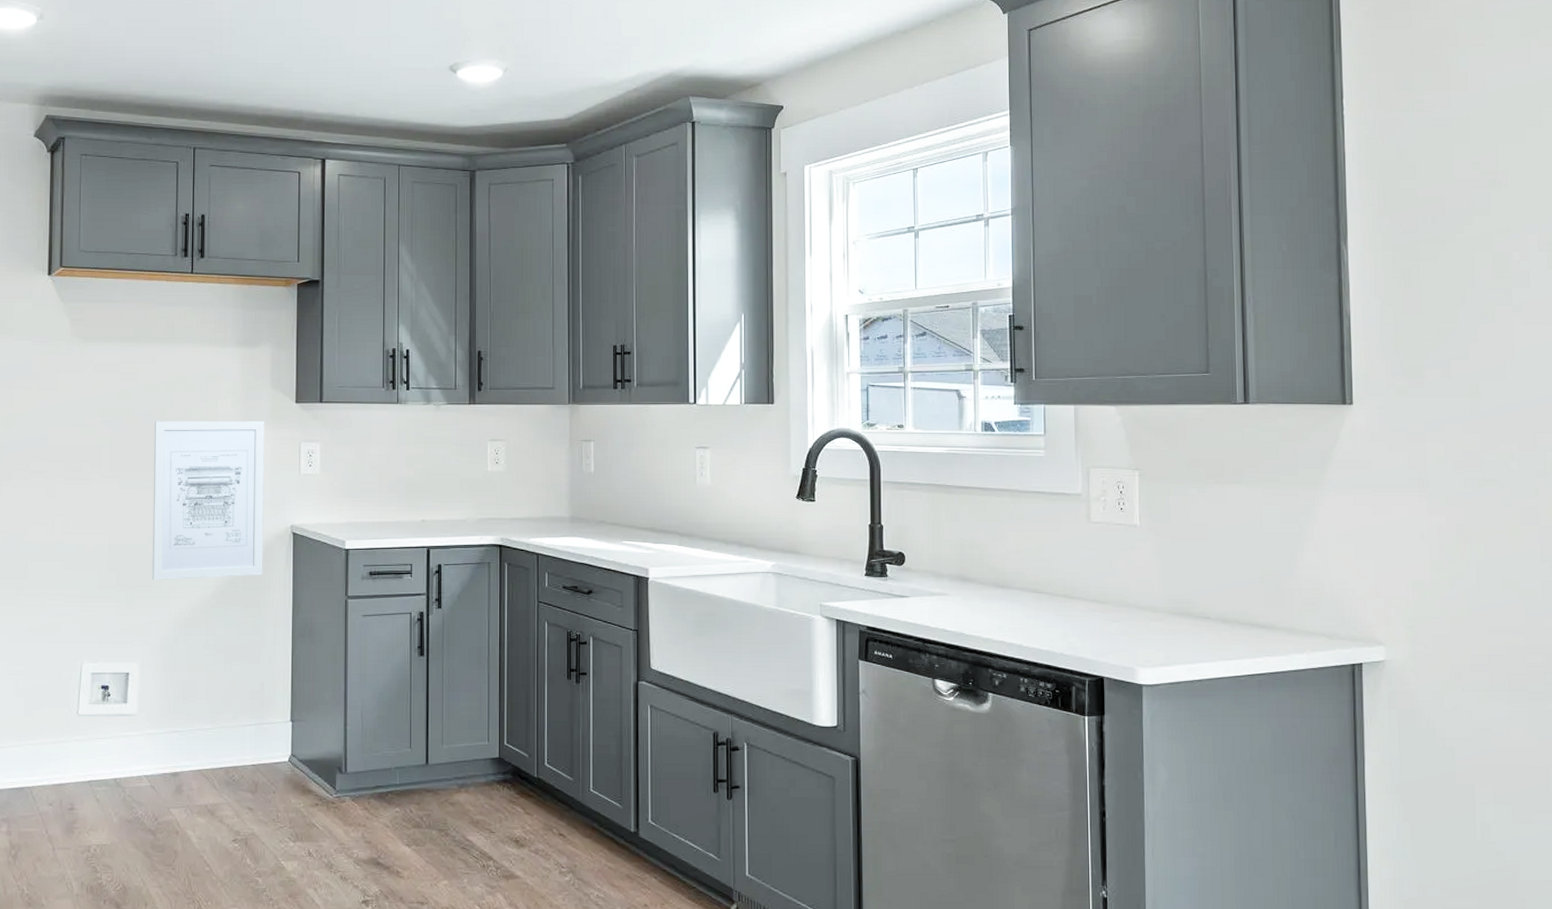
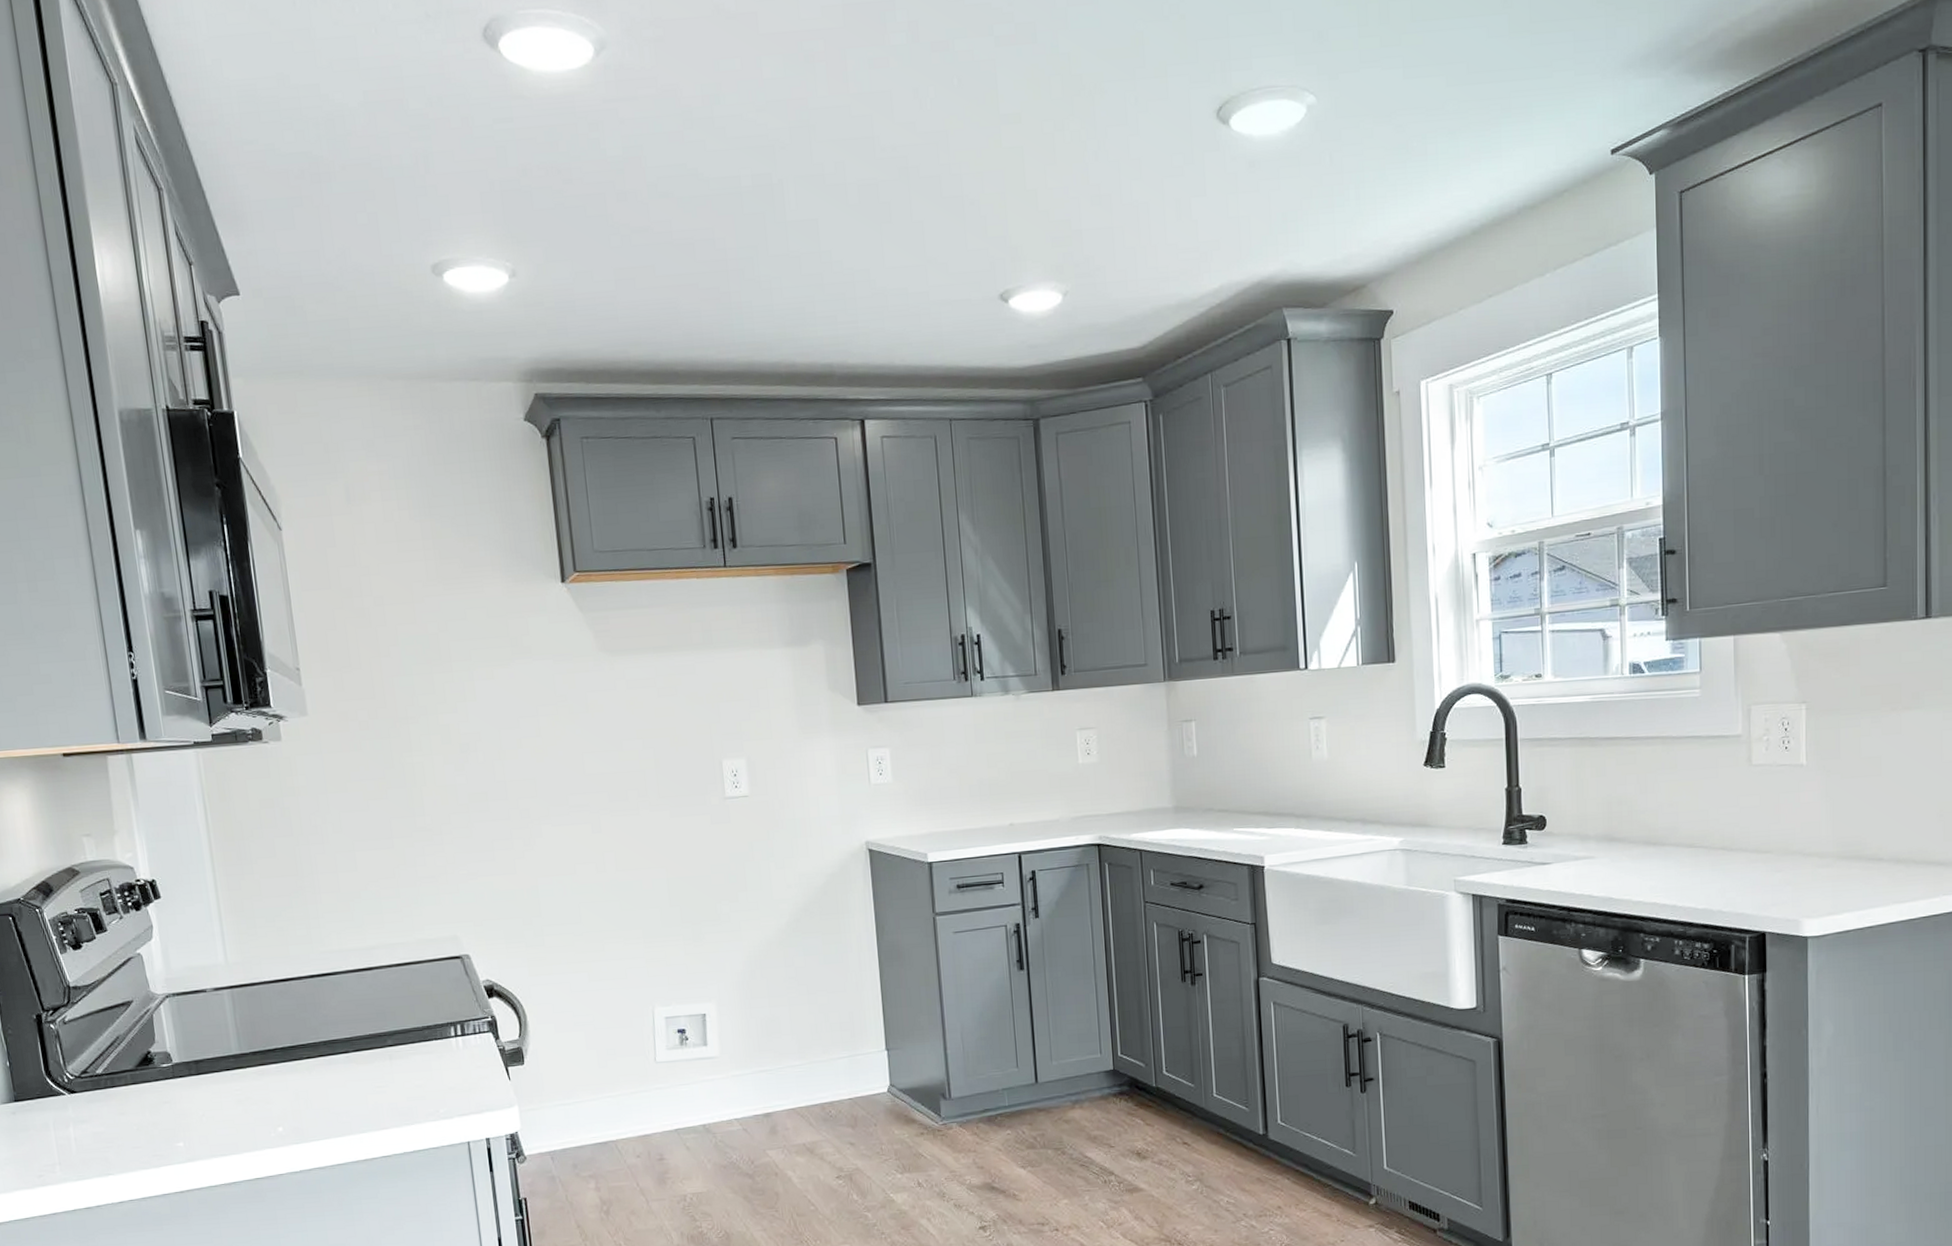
wall art: present [152,420,265,580] -> none [702,728,840,913]

